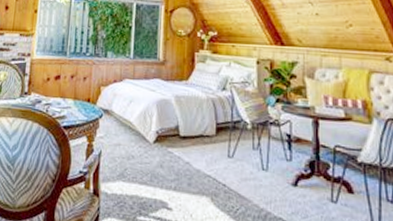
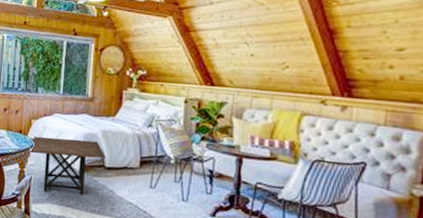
side table: none [97,105,180,170] -> present [28,136,106,195]

